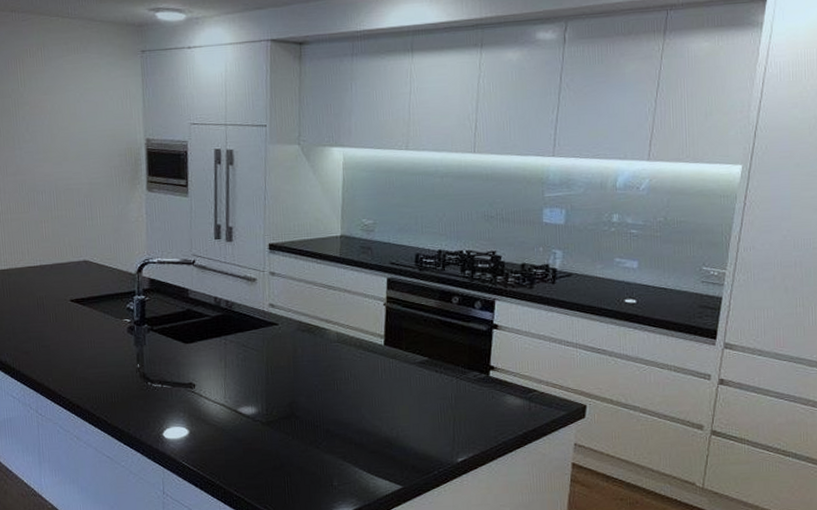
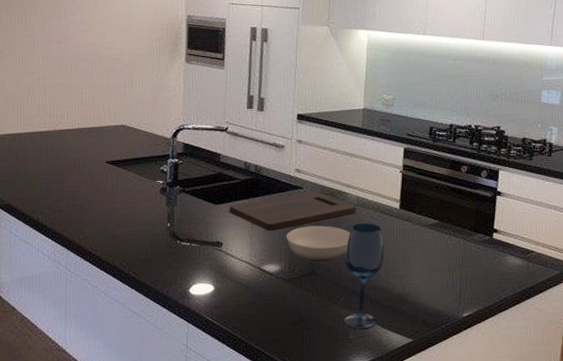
cutting board: none [200,327,336,371] -> present [229,191,356,231]
bowl: none [262,364,331,405] -> present [286,225,350,264]
wineglass: none [325,361,369,475] -> present [343,223,385,329]

